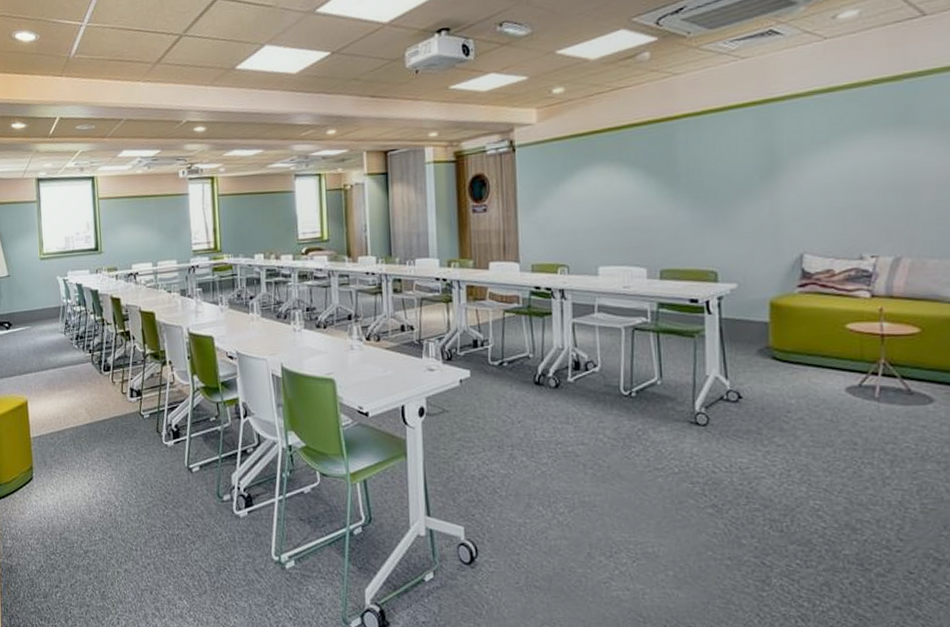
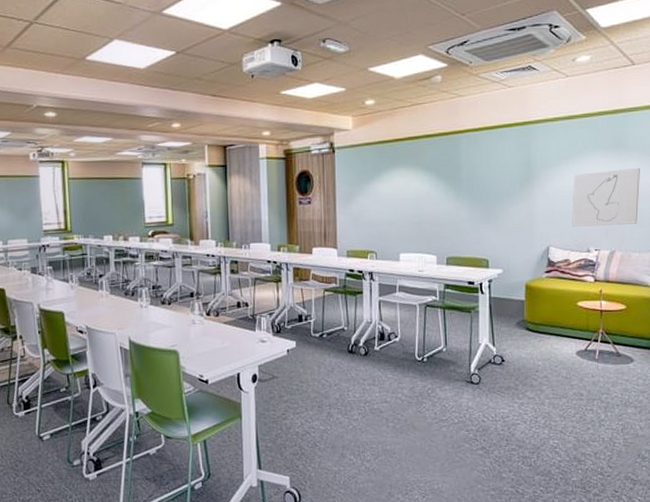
wall art: none [835,147,938,228] -> present [572,167,640,227]

